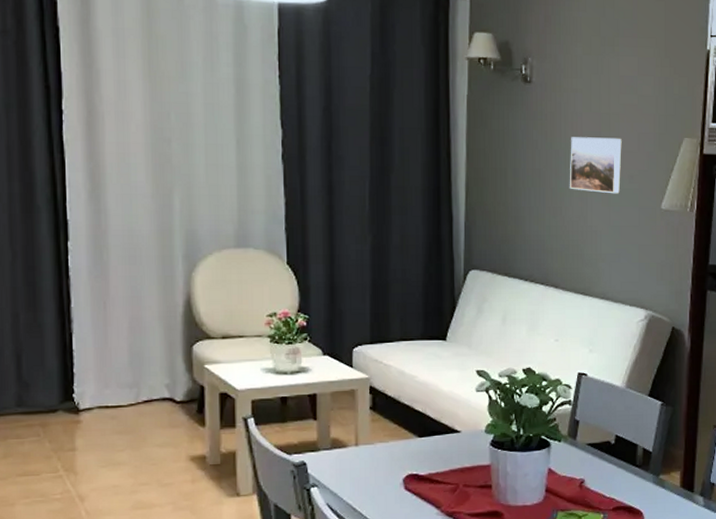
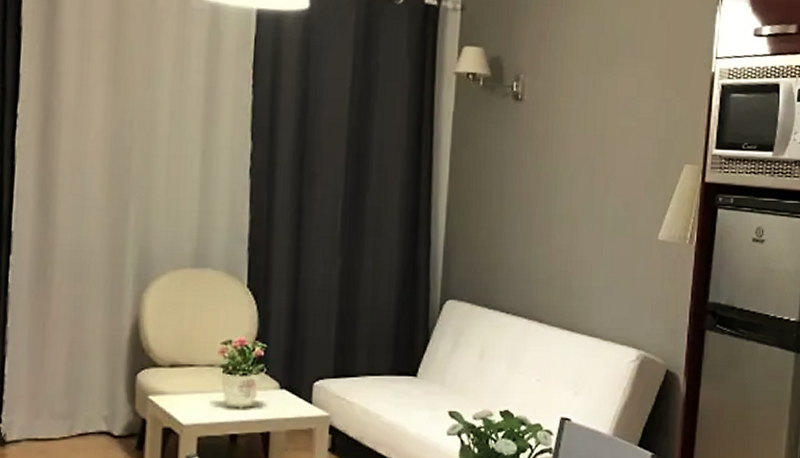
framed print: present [569,137,622,194] -> none [559,159,618,222]

